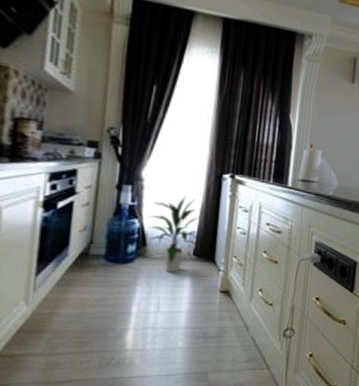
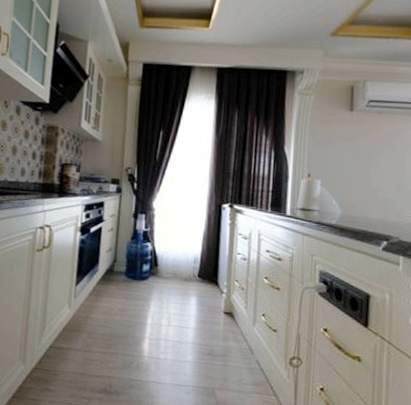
indoor plant: present [148,196,200,272] -> none [159,224,204,291]

